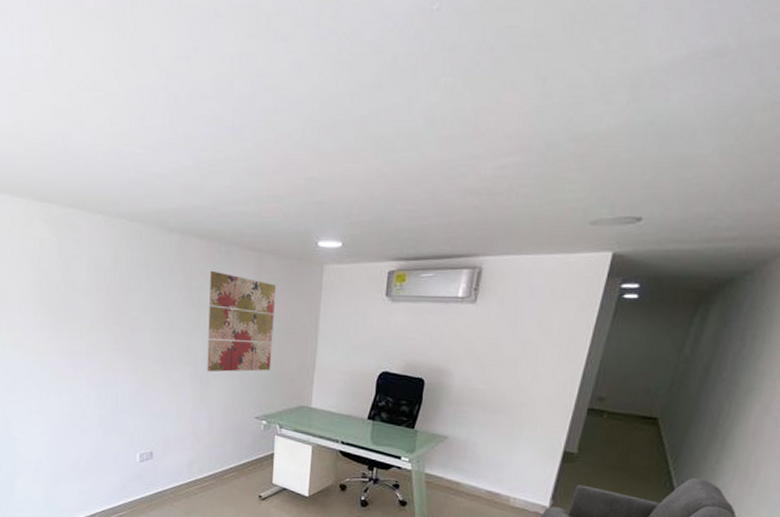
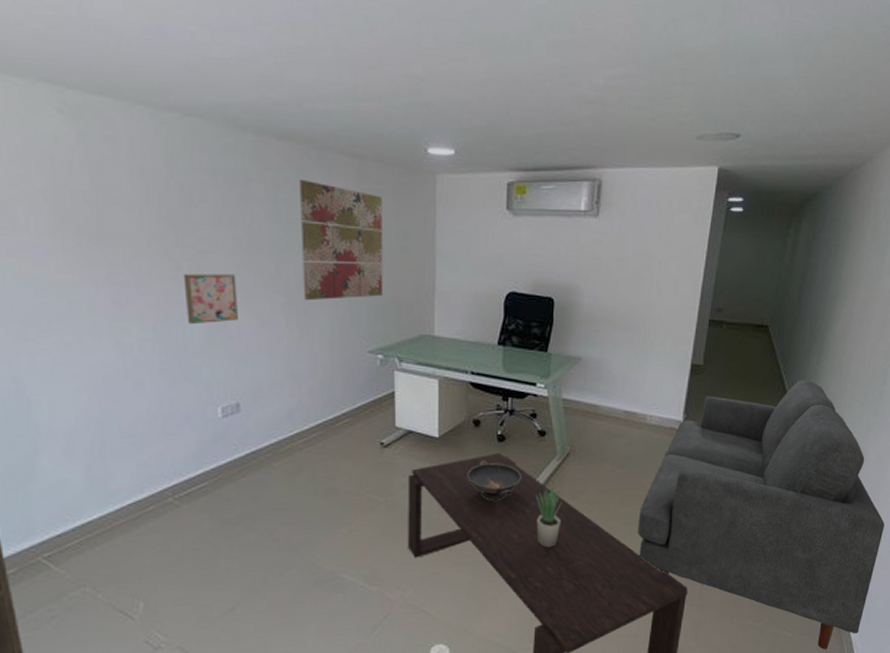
wall art: none [119,346,157,387] -> present [183,274,238,325]

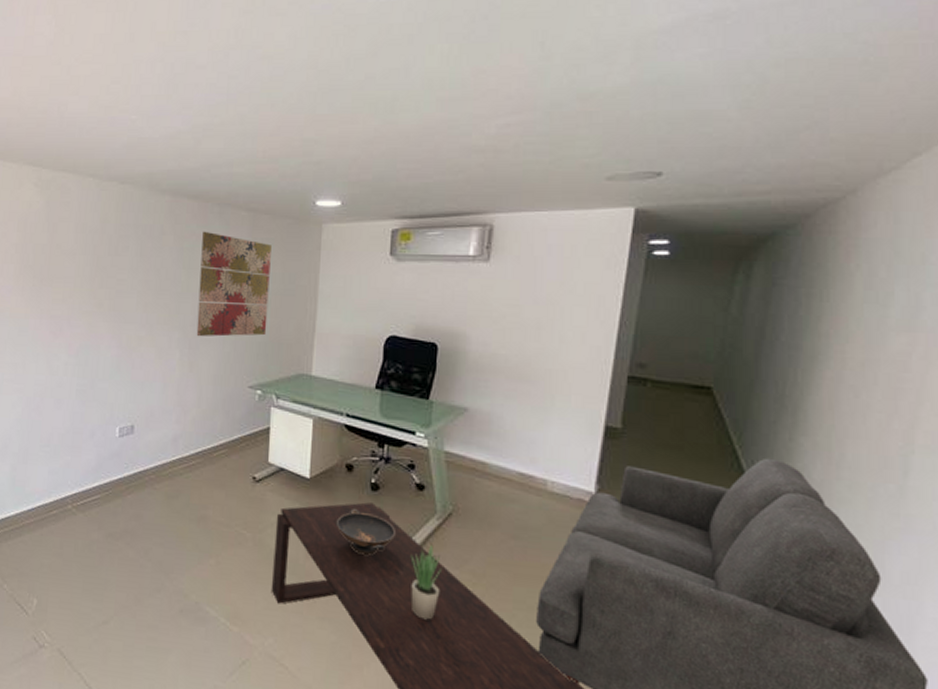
wall art: present [183,274,238,325] -> none [102,310,144,354]

